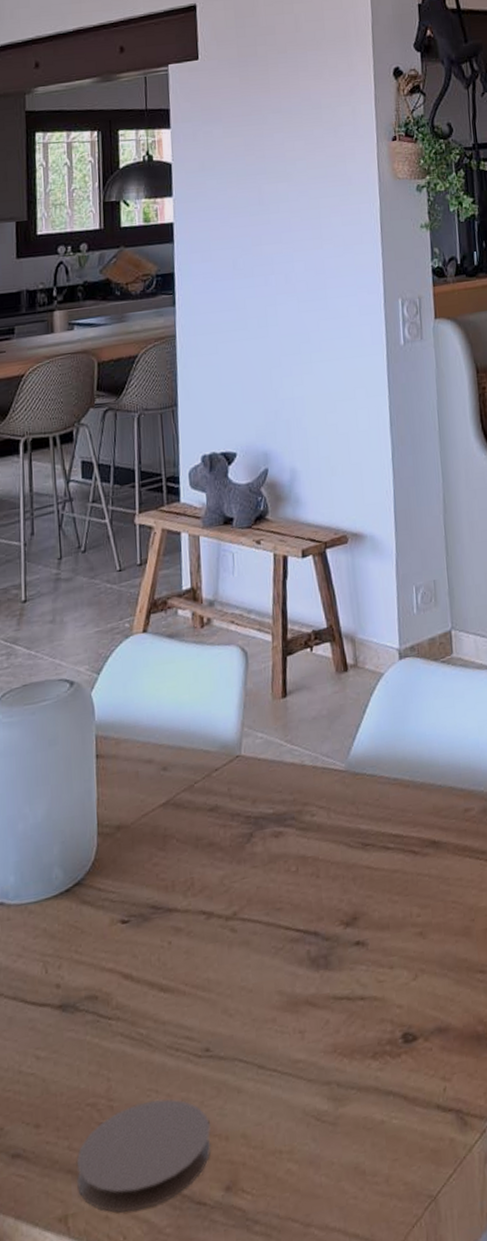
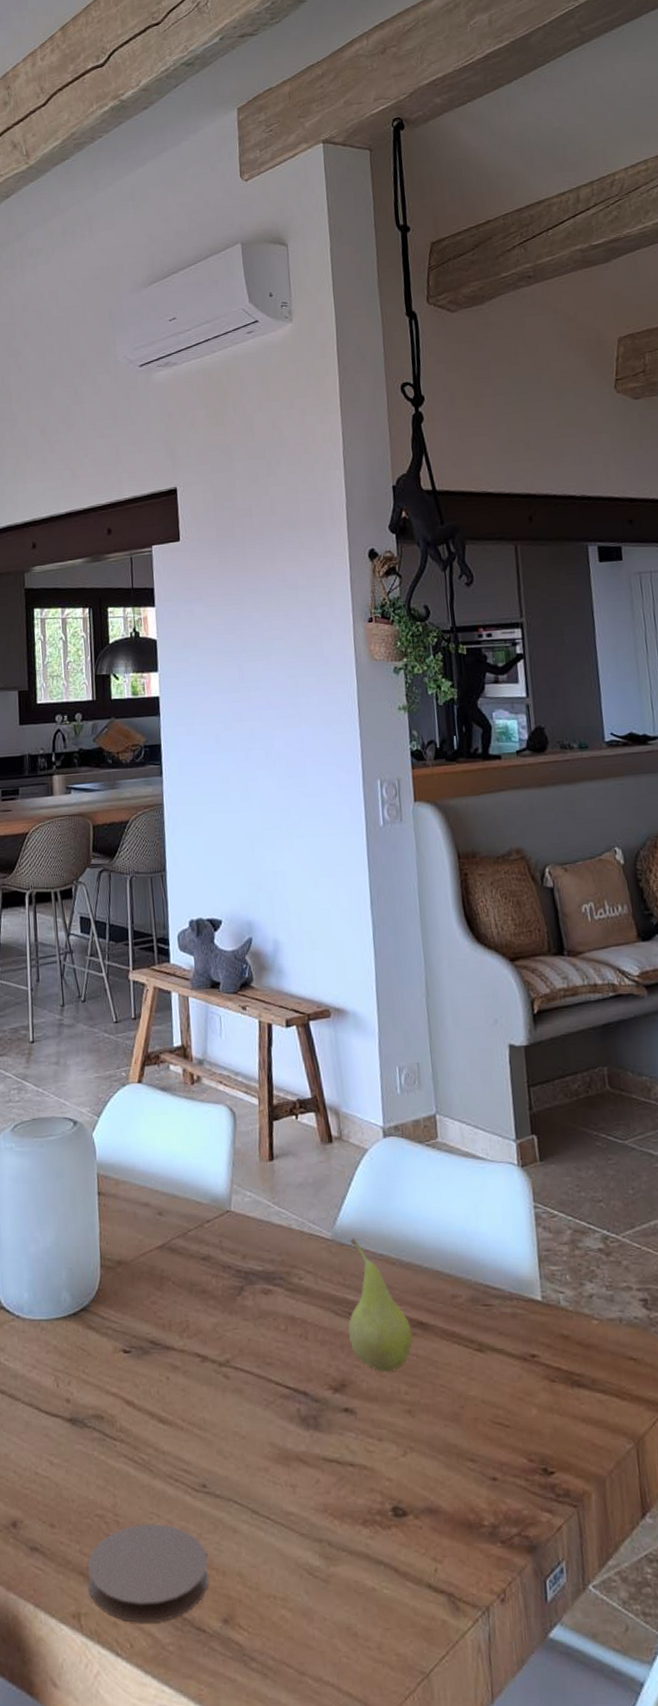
fruit: none [361,765,426,899] -> present [348,1238,414,1373]

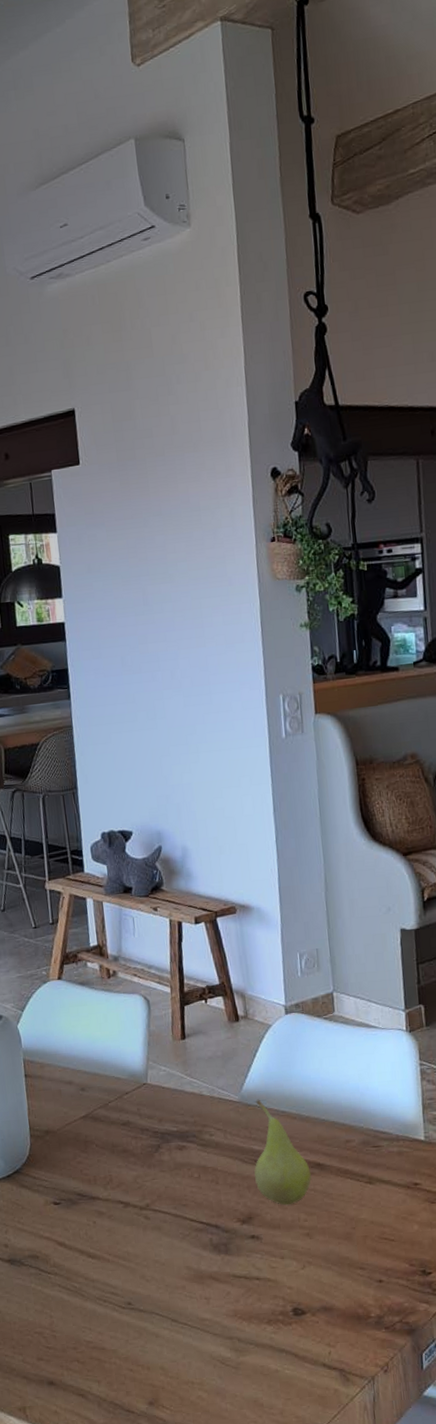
coaster: present [87,1523,209,1623] -> none [29,1335,136,1411]

